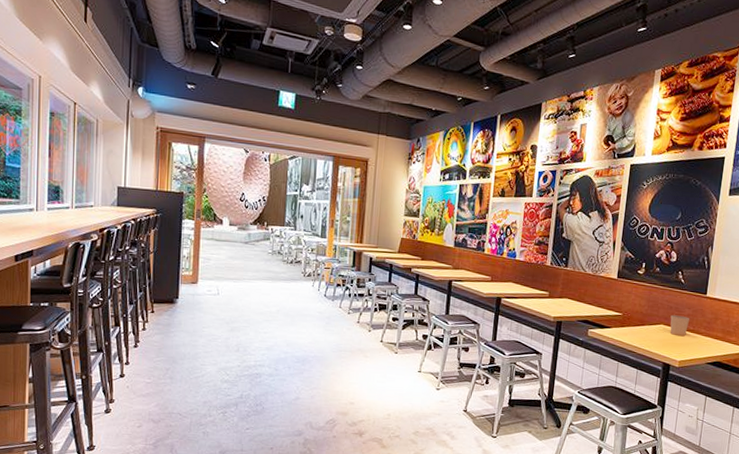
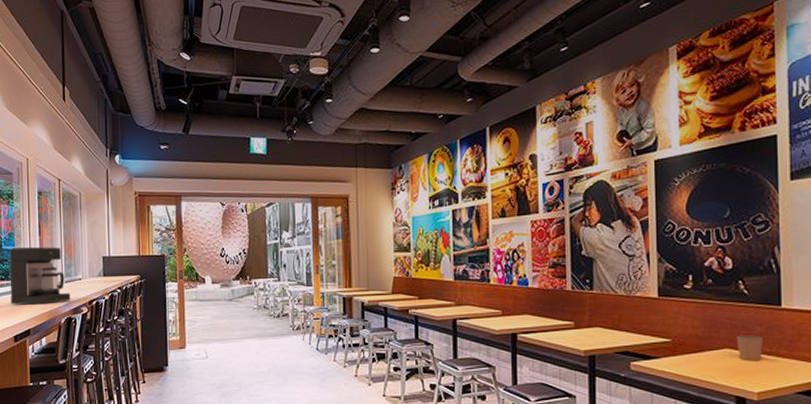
coffee maker: none [12,166,80,227] -> present [9,247,71,305]

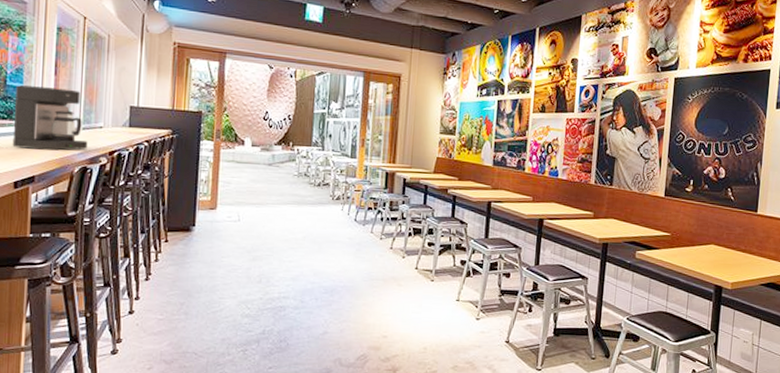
dixie cup: present [736,335,764,362] -> none [720,234,742,257]

